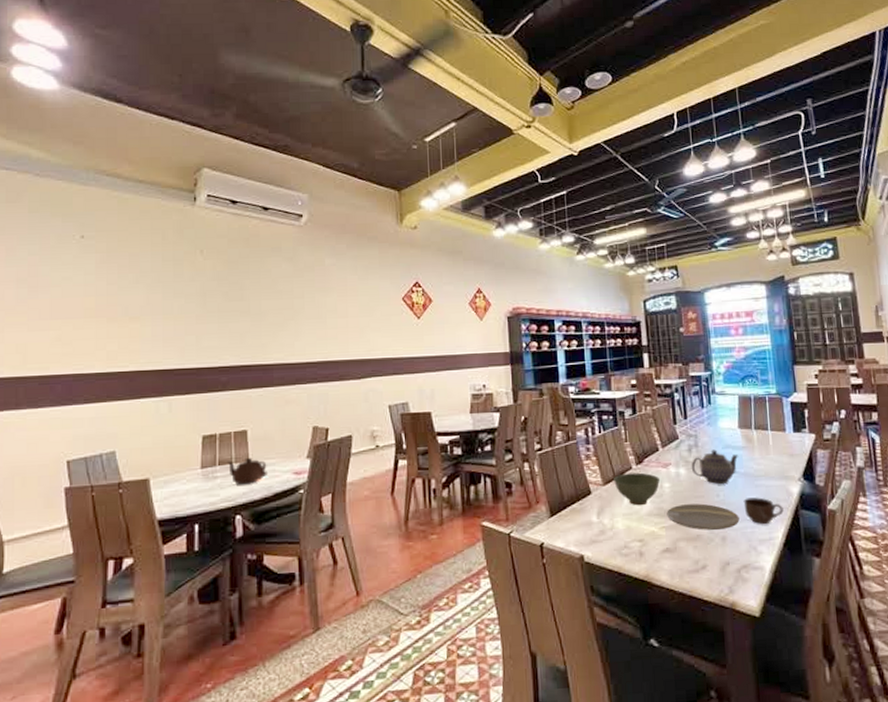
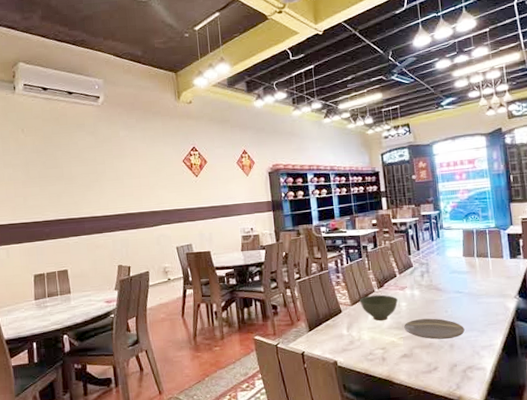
teapot: present [227,458,269,485] -> none [54,291,86,312]
teapot: present [691,449,739,484] -> none [423,274,464,302]
teacup: present [743,497,784,524] -> none [468,312,502,334]

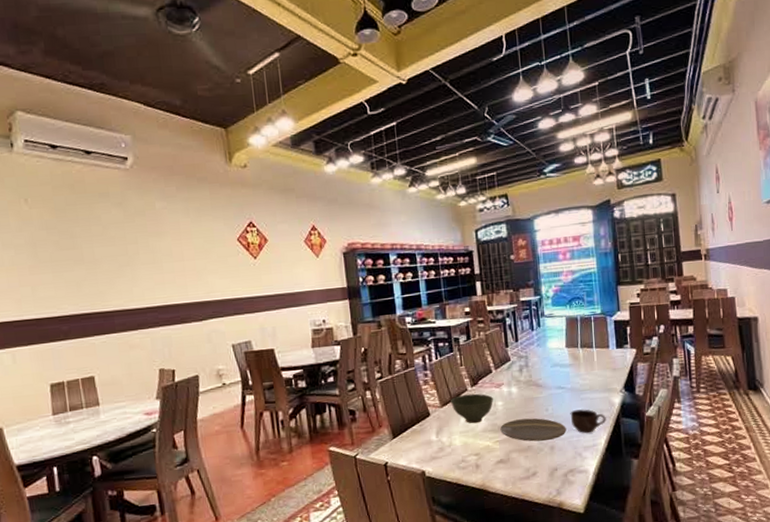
teacup: none [468,312,502,334] -> present [570,409,606,433]

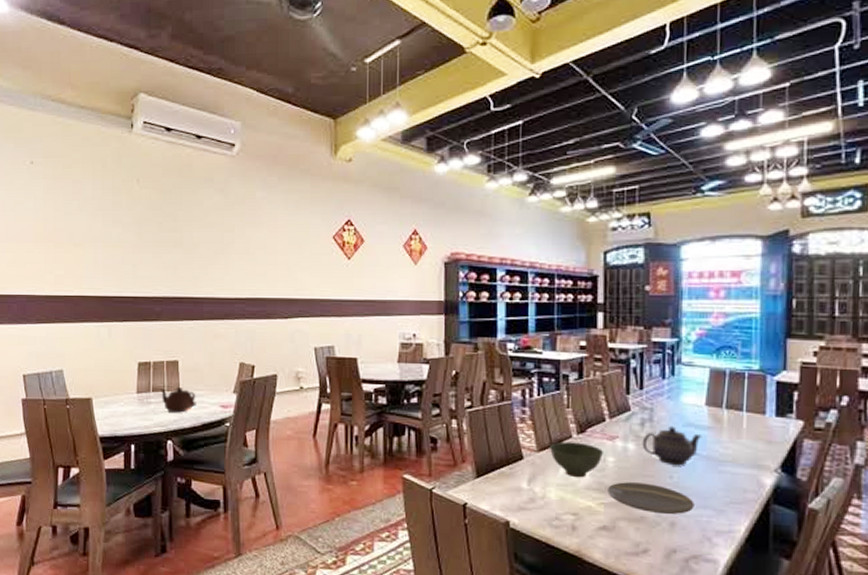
teapot: none [77,402,120,429] -> present [160,388,197,413]
teapot: none [522,368,566,400] -> present [642,426,702,465]
teacup: present [570,409,606,433] -> none [701,484,751,515]

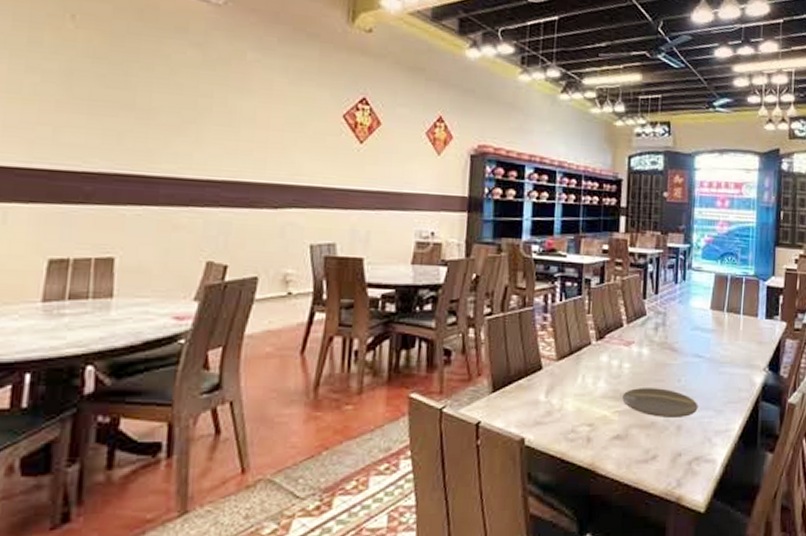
teapot: present [160,388,197,413] -> none [80,294,139,327]
bowl: present [548,441,604,478] -> none [568,349,621,387]
teapot: present [642,426,702,465] -> none [655,330,707,368]

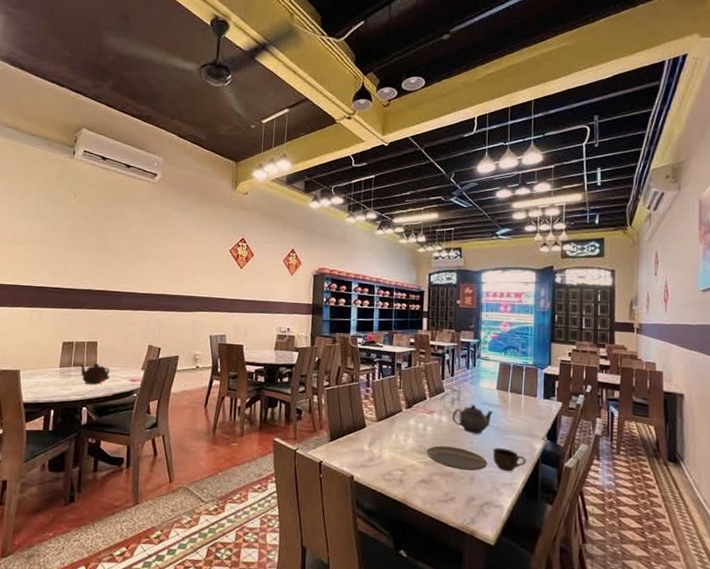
teapot: none [80,294,139,327] -> present [79,364,111,384]
teapot: none [655,330,707,368] -> present [452,404,494,433]
teacup: none [704,385,744,414] -> present [492,448,526,471]

